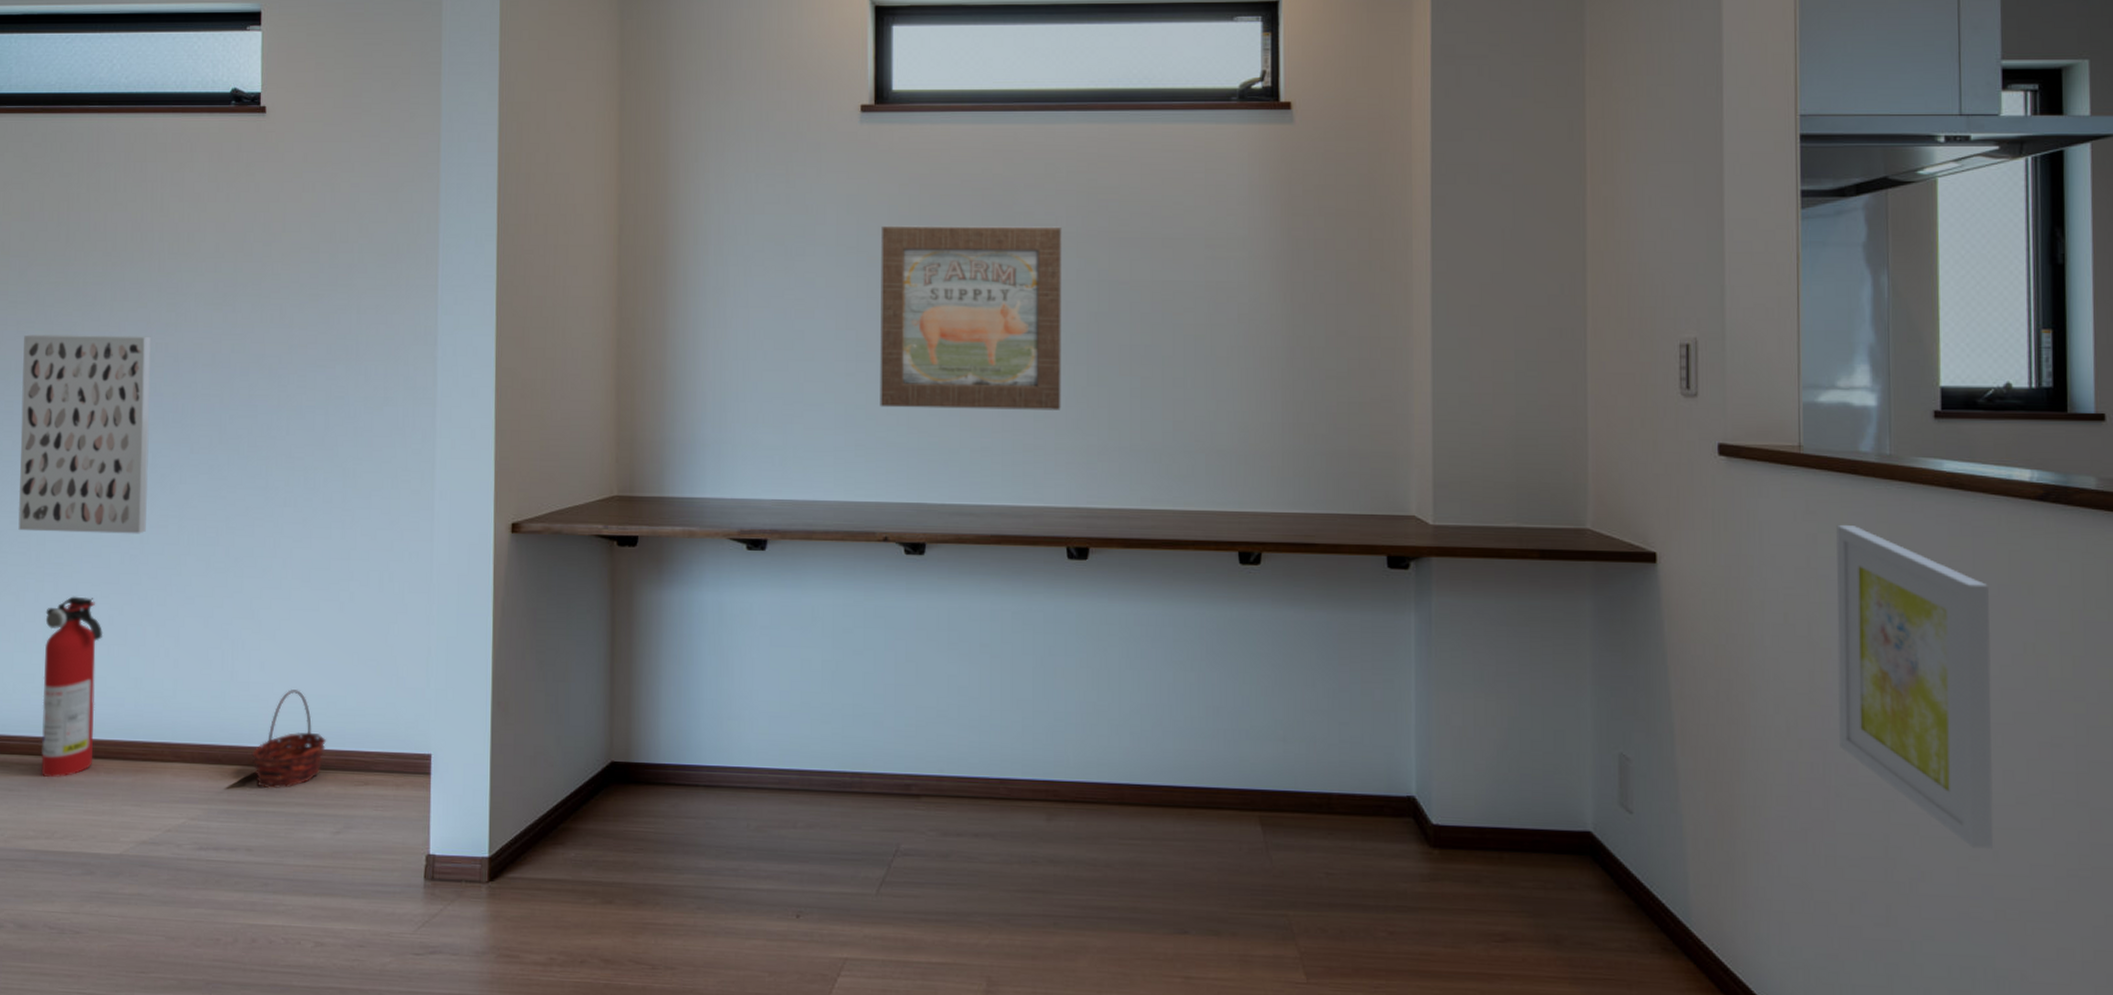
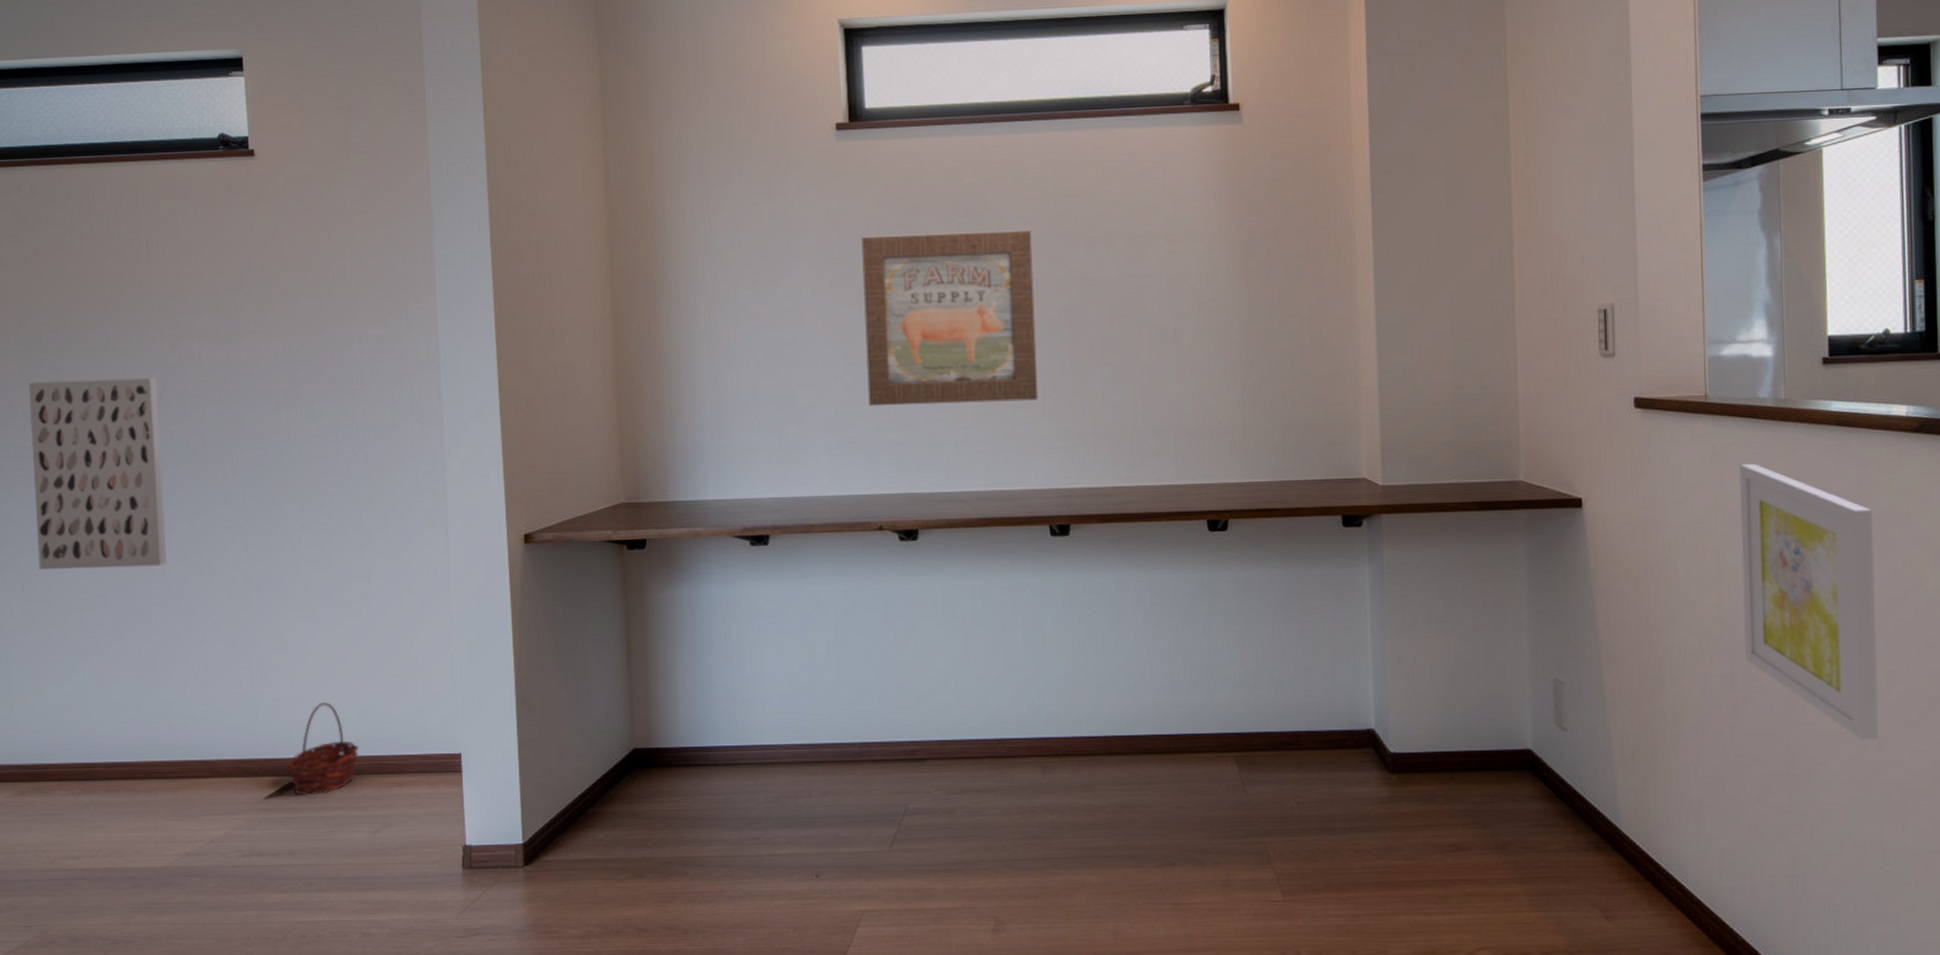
fire extinguisher: present [41,596,104,778] -> none [73,628,132,801]

